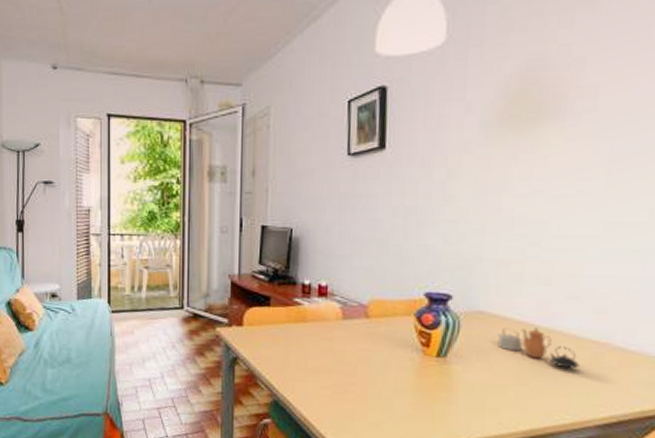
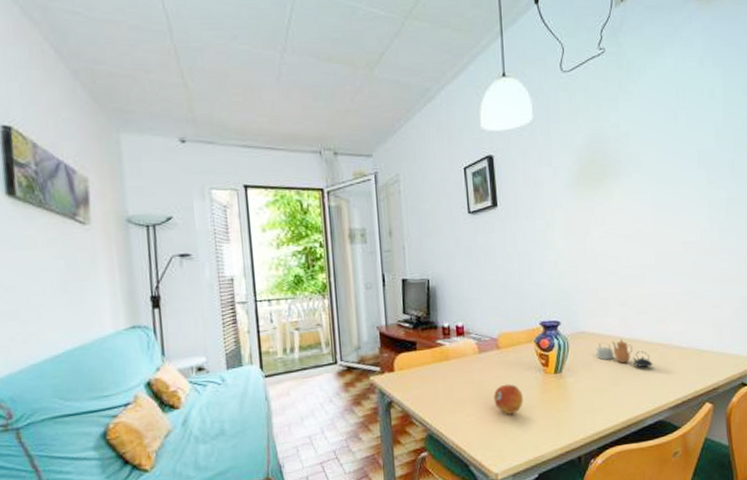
fruit: none [355,359,392,396] -> present [494,384,523,414]

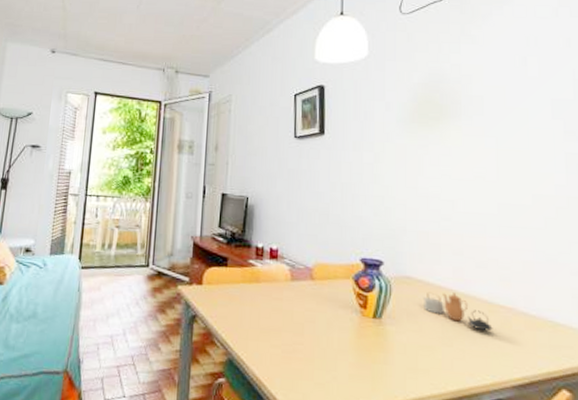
fruit: present [494,384,523,414] -> none [302,319,335,355]

